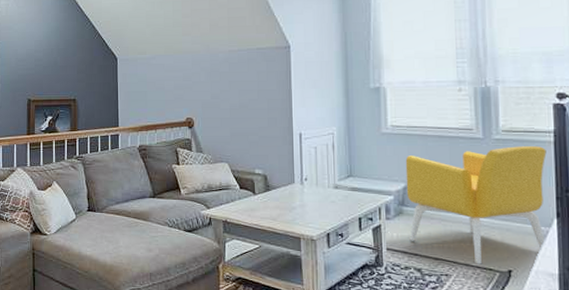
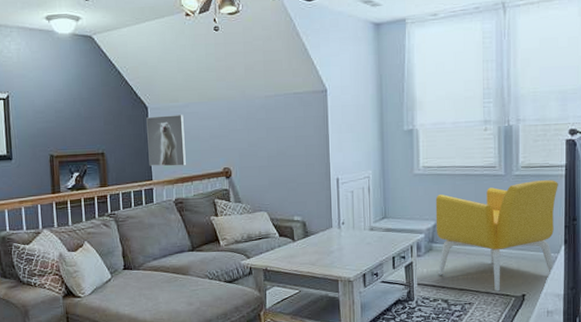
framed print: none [116,66,152,114] -> present [146,115,187,167]

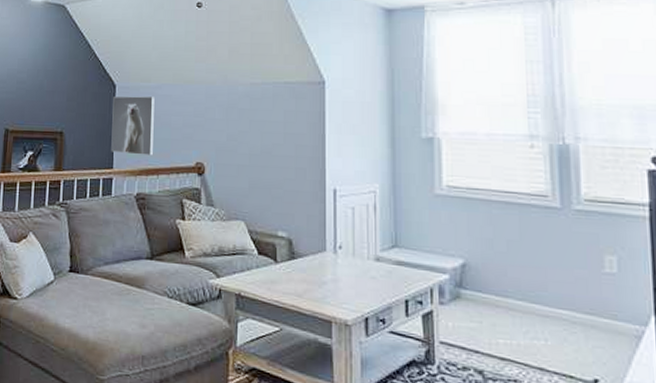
armchair: present [435,180,558,292] -> none [464,220,642,370]

